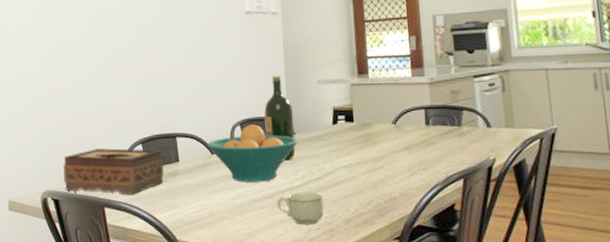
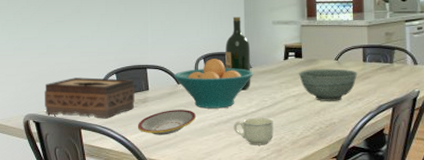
plate: none [167,184,233,214] -> present [137,110,196,135]
bowl: none [350,133,420,172] -> present [298,68,358,101]

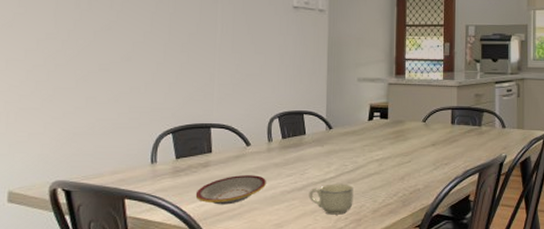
tissue box: present [45,77,135,119] -> none [79,137,195,186]
fruit bowl: present [173,59,253,109] -> none [242,118,334,174]
wine bottle: present [225,16,251,91] -> none [303,71,332,154]
bowl: present [298,68,358,101] -> none [383,131,446,166]

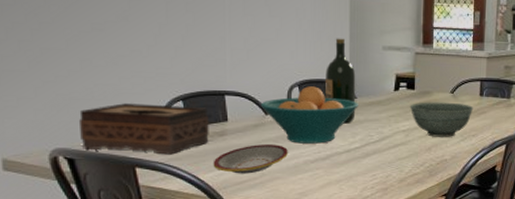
tissue box: none [79,137,195,186] -> present [79,103,209,155]
fruit bowl: none [242,118,334,174] -> present [260,86,358,144]
wine bottle: none [303,71,332,154] -> present [325,38,356,124]
cup: present [309,183,354,215] -> none [333,154,379,184]
bowl: none [383,131,446,166] -> present [409,102,474,137]

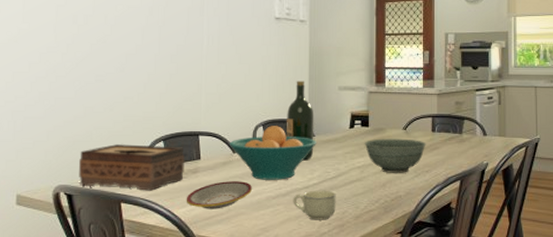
cup: none [333,154,379,184] -> present [293,190,336,220]

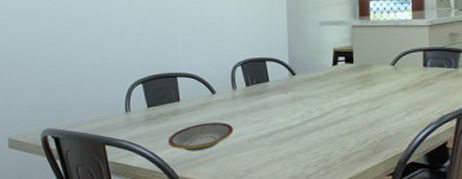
tissue box: present [79,144,185,191] -> none [63,87,164,133]
fruit bowl: present [229,126,316,180] -> none [207,65,298,121]
wine bottle: present [287,81,314,161] -> none [265,17,296,101]
cup: present [293,190,336,220] -> none [276,130,321,162]
bowl: present [364,138,426,173] -> none [349,75,418,112]

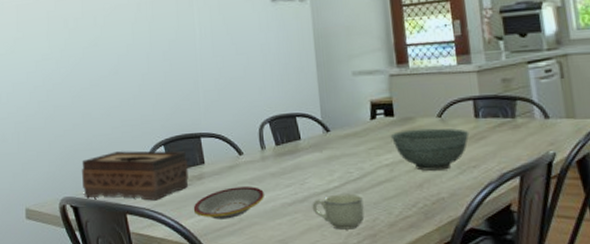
tissue box: none [63,87,164,133] -> present [82,151,189,201]
cup: none [276,130,321,162] -> present [312,193,365,230]
bowl: none [349,75,418,112] -> present [390,128,470,171]

